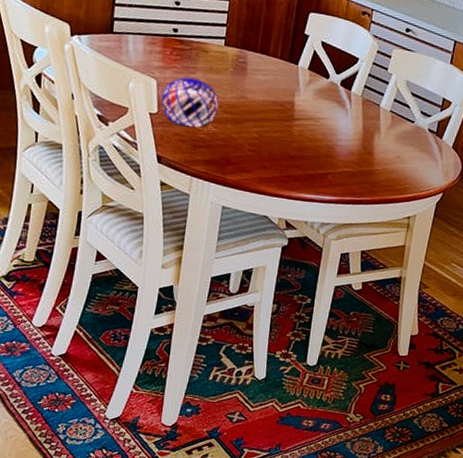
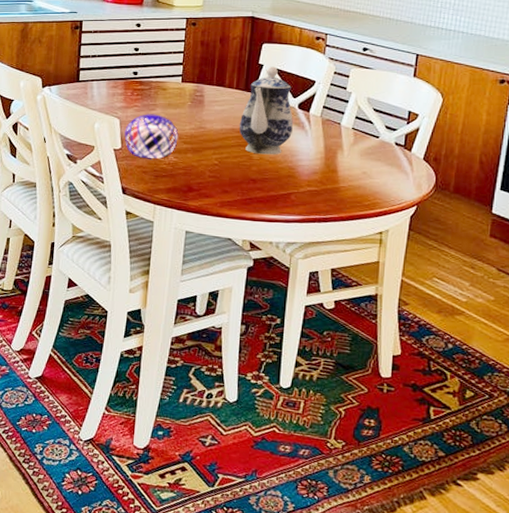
teapot: none [281,38,335,133] -> present [239,66,293,155]

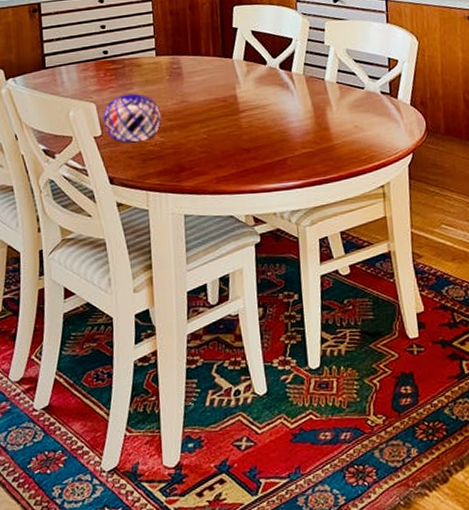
teapot: present [239,66,293,155] -> none [222,28,278,122]

